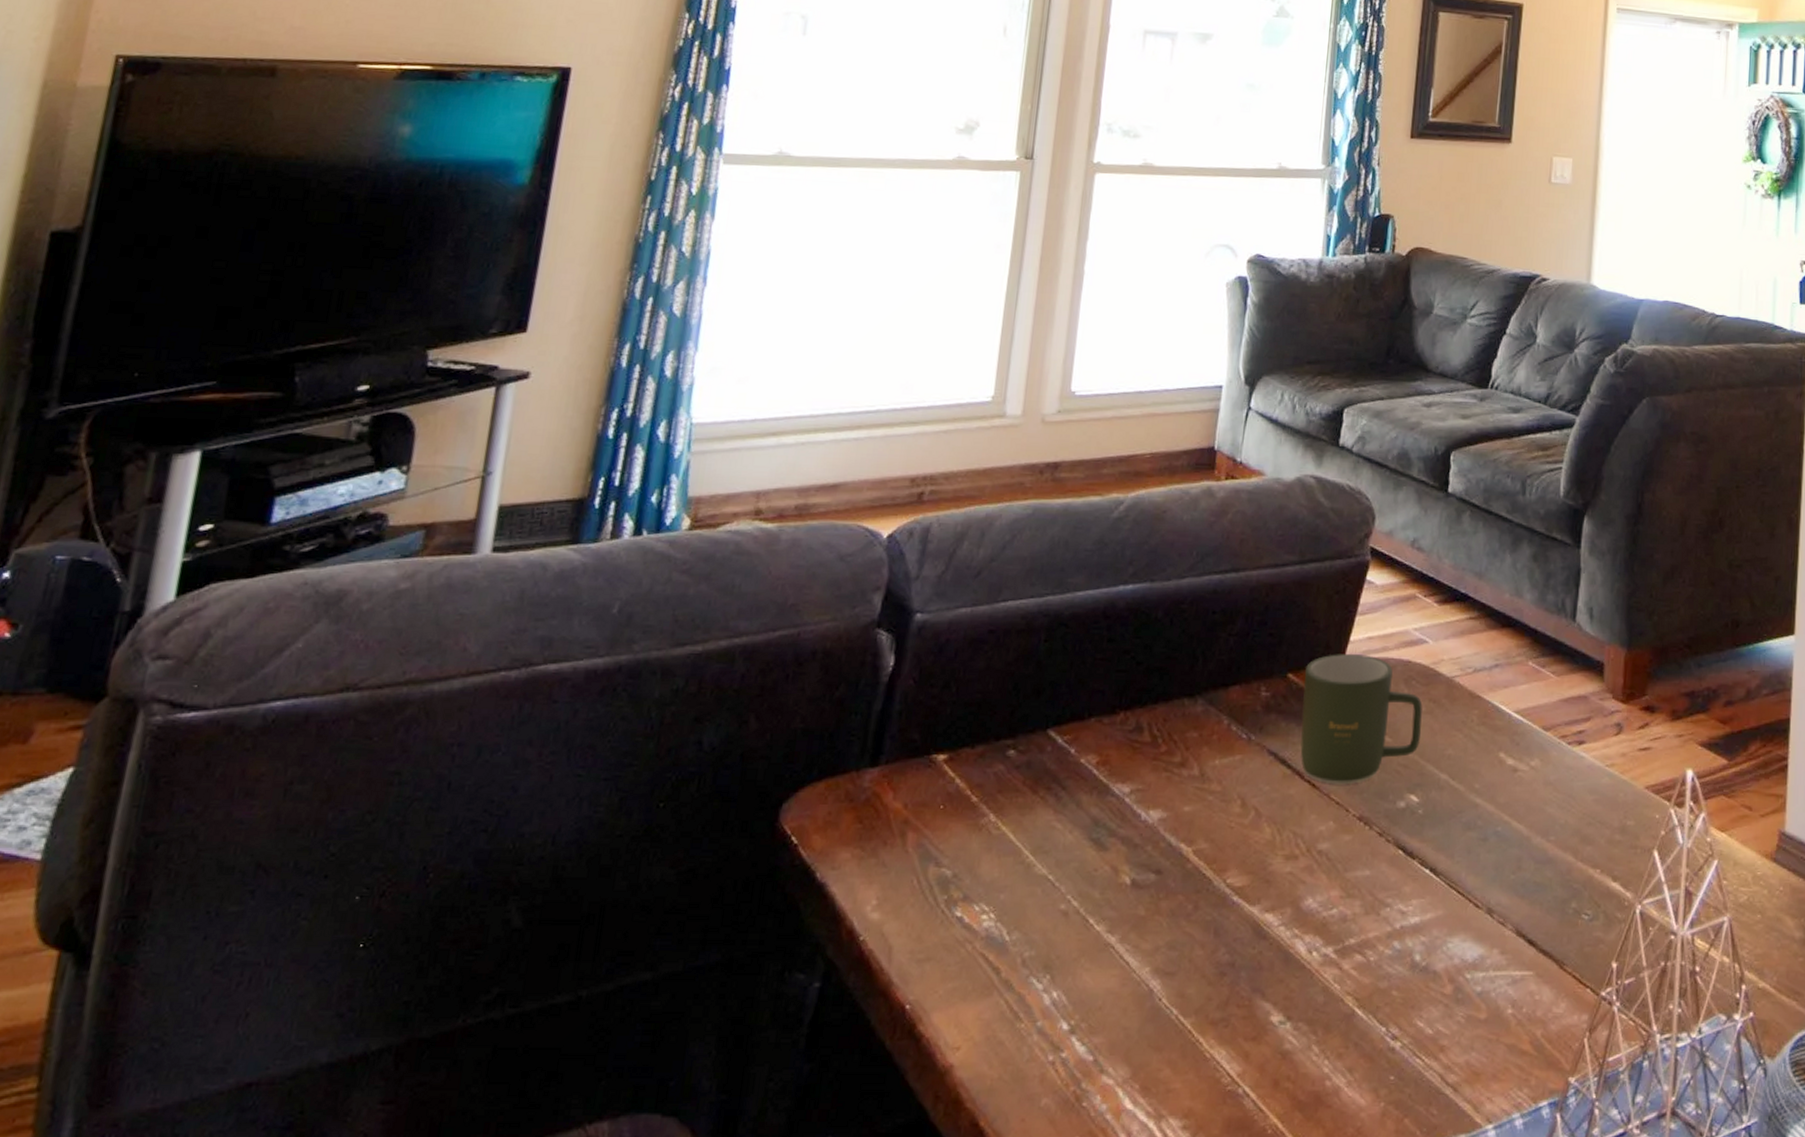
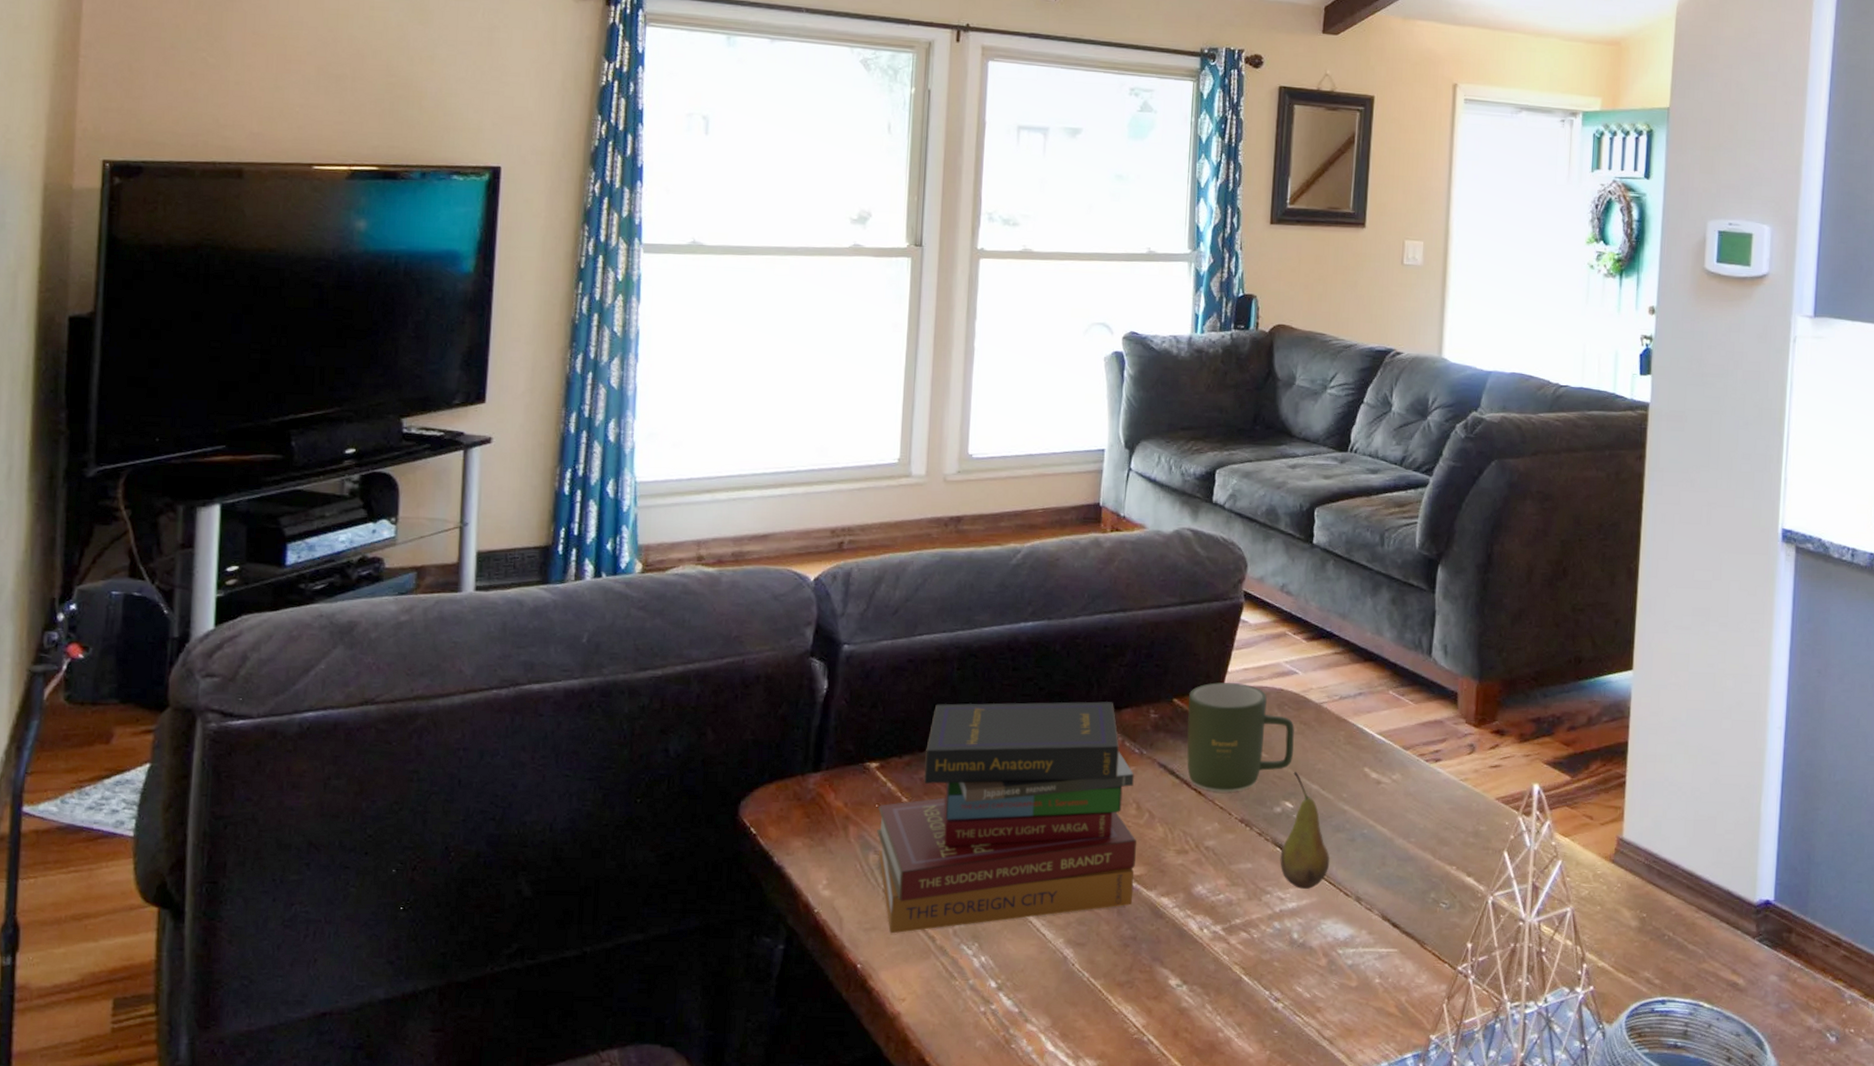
books: none [939,678,1240,965] -> present [877,701,1136,934]
fruit: none [1402,759,1459,900] -> present [1280,772,1330,889]

